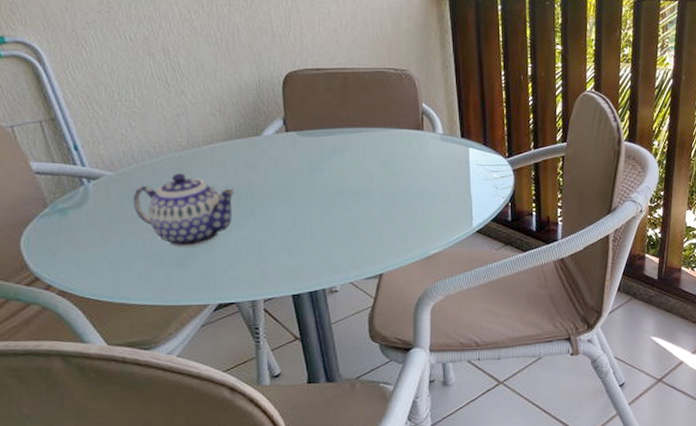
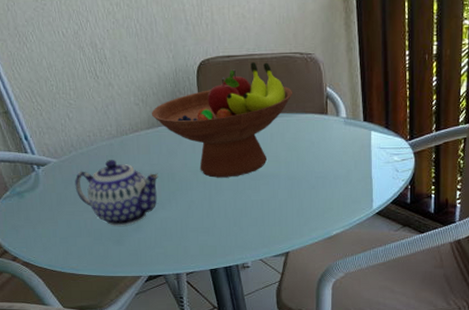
fruit bowl: none [229,76,386,194] -> present [151,62,292,178]

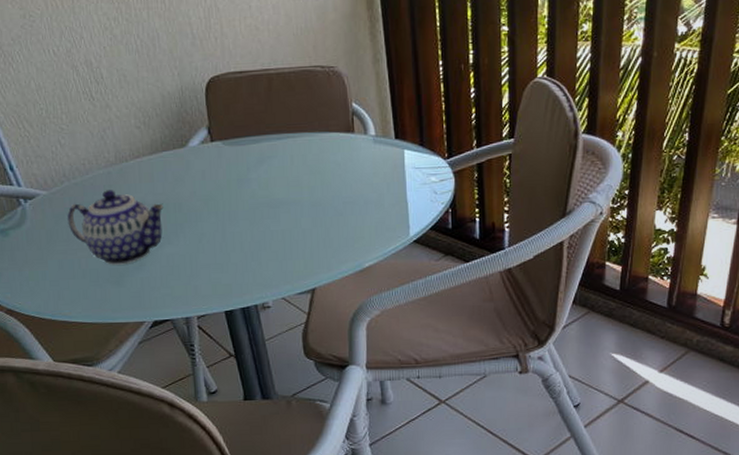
fruit bowl: present [151,62,292,178] -> none [154,77,314,207]

